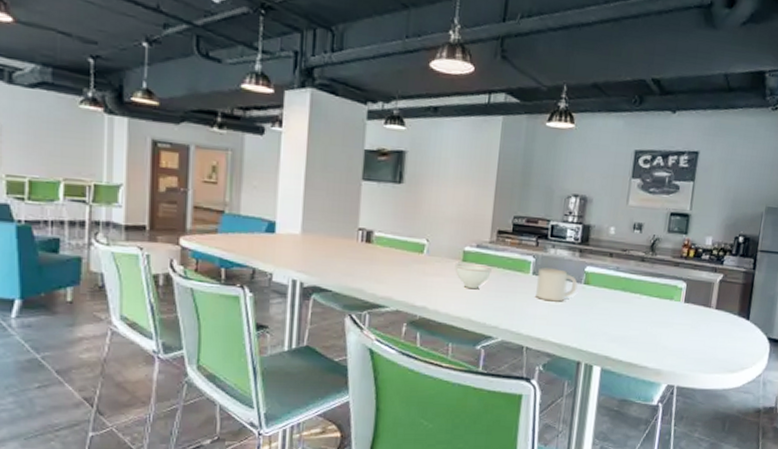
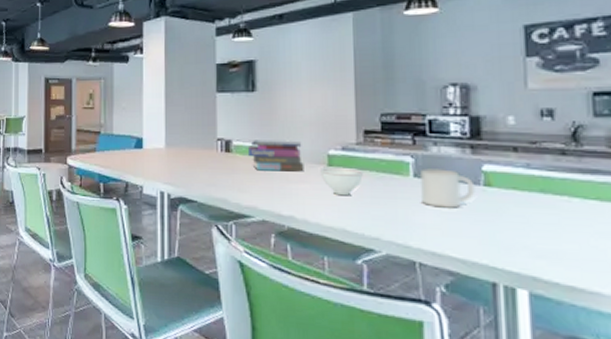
books: none [389,232,442,266] -> present [249,140,304,172]

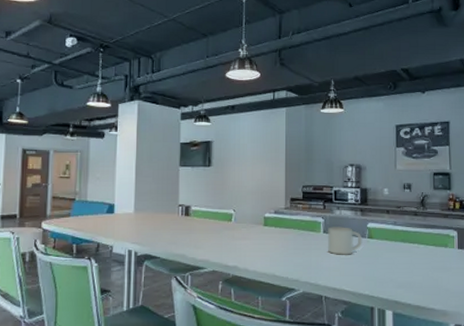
books: present [249,140,304,172] -> none [204,206,246,231]
bowl: present [320,166,364,196] -> none [258,226,290,249]

